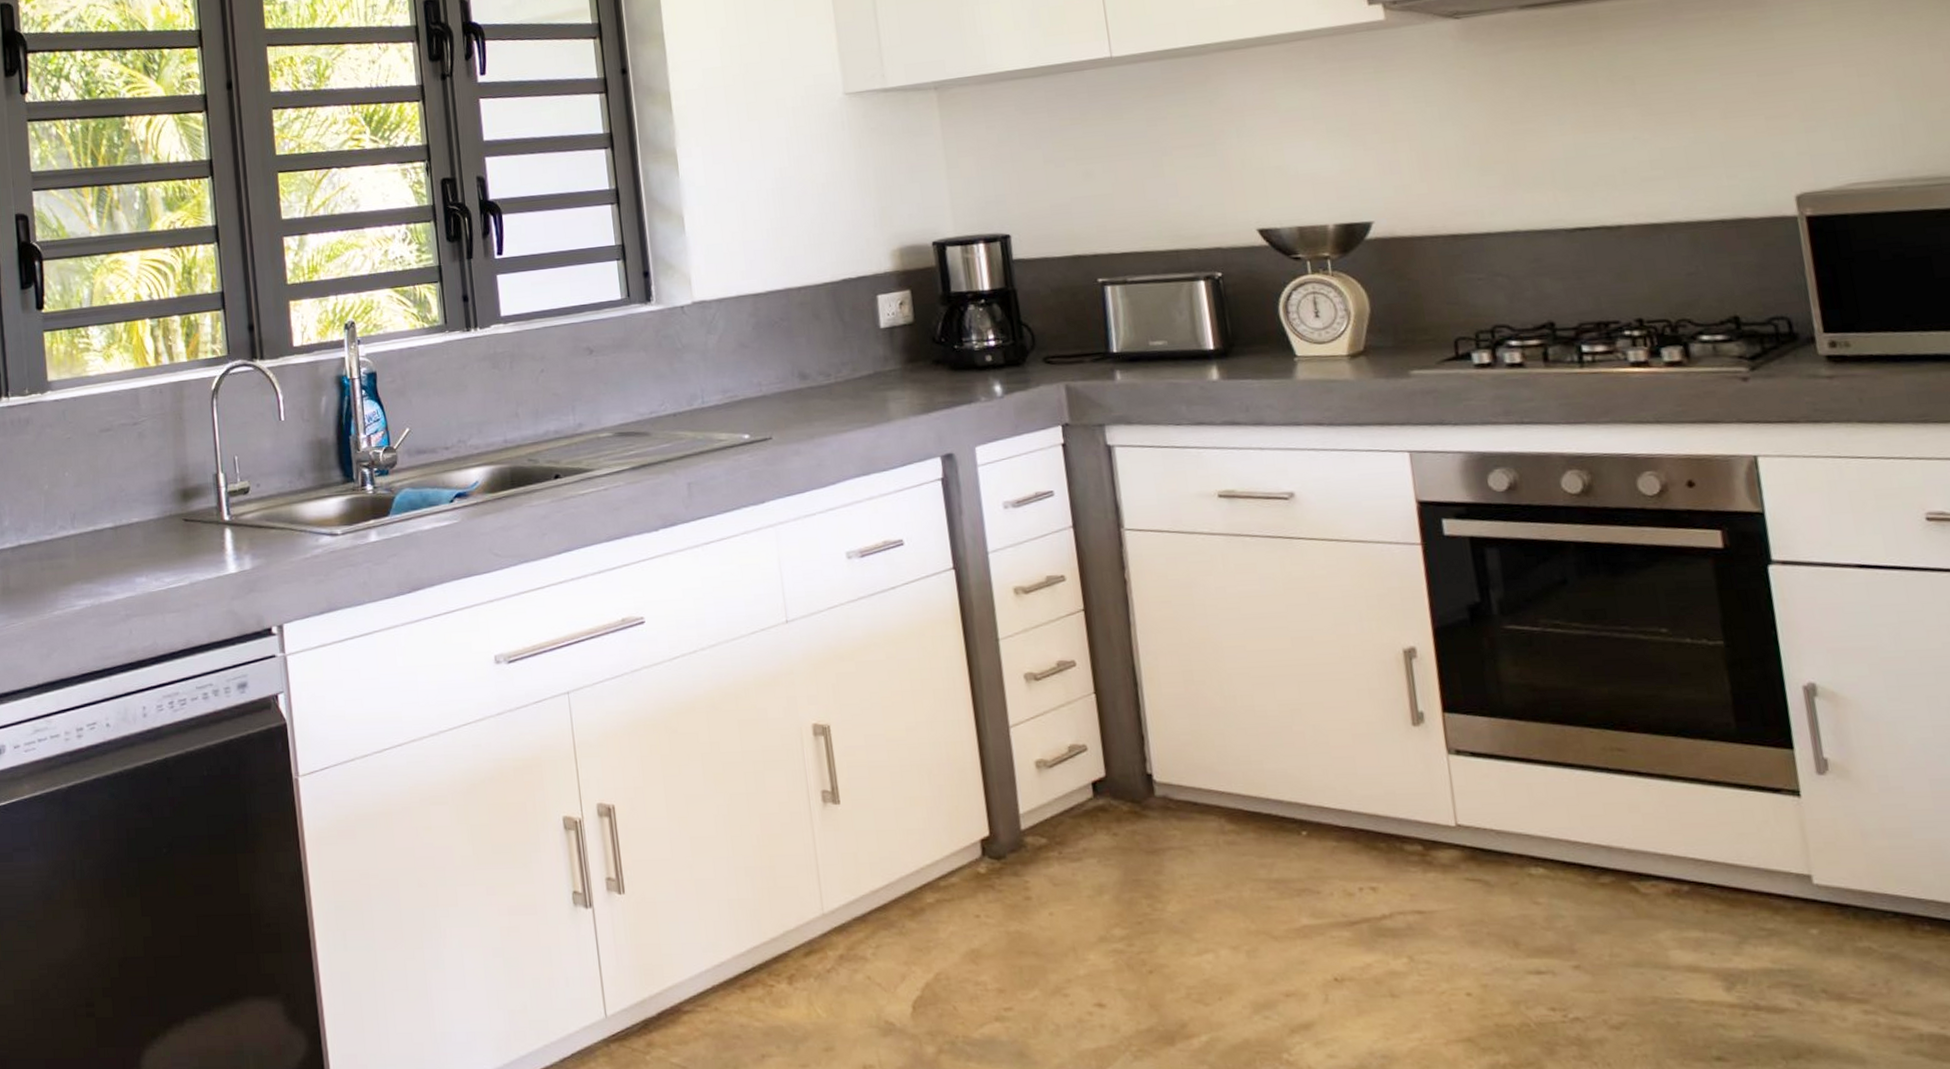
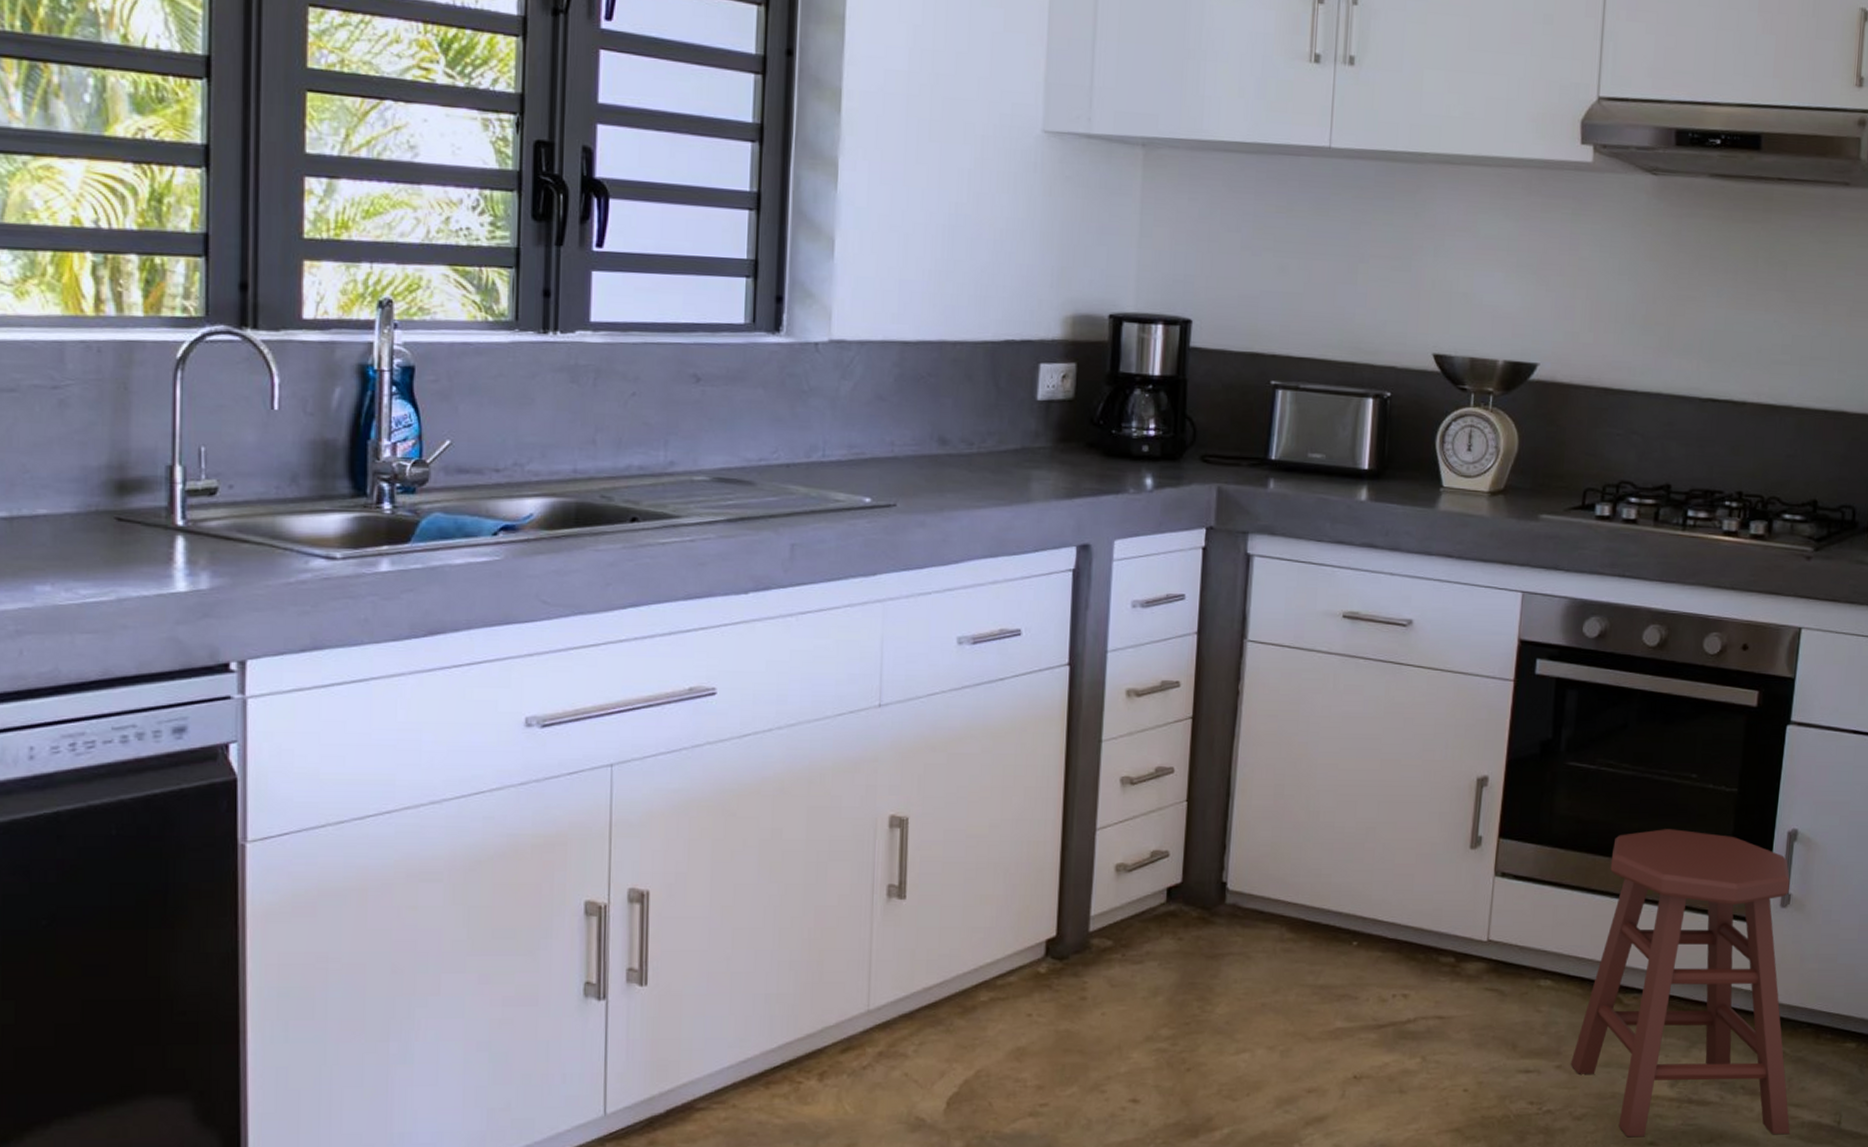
stool: none [1582,691,1905,1051] -> present [1570,829,1790,1138]

